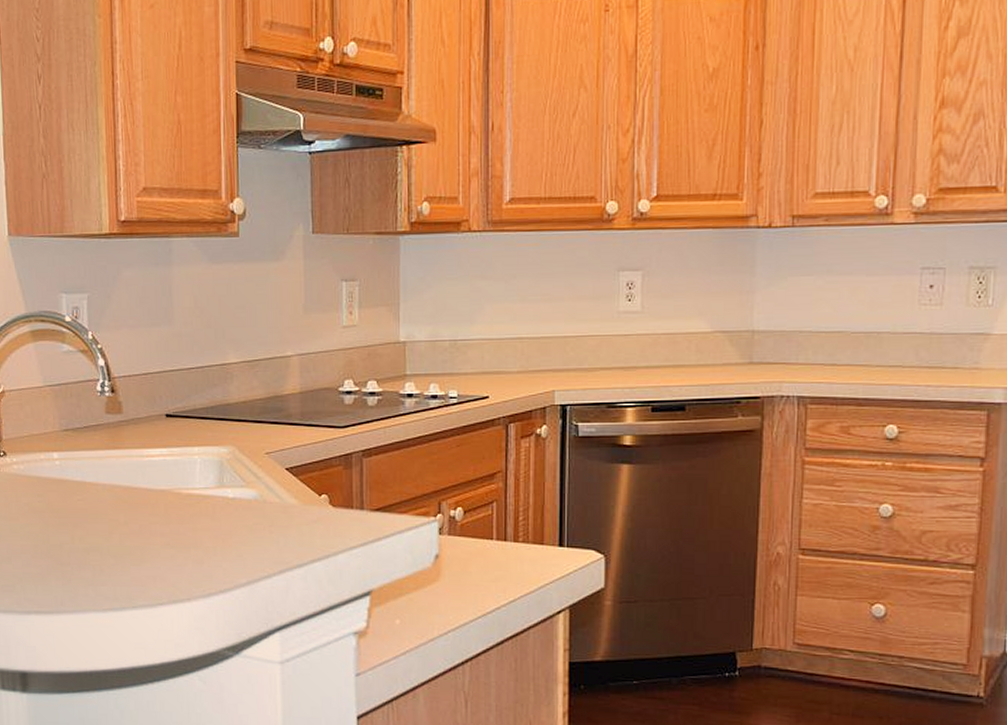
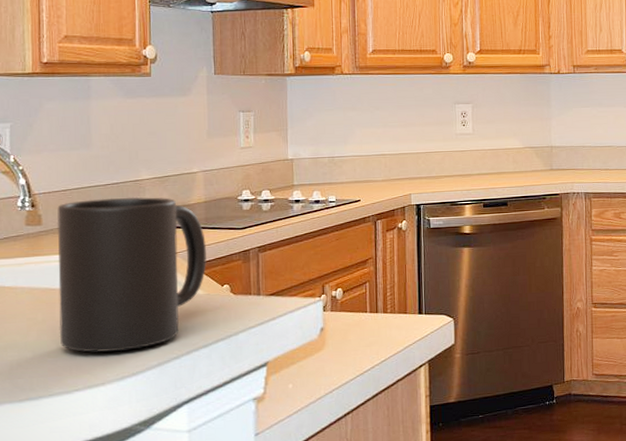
mug: none [138,384,302,563] -> present [56,197,207,352]

